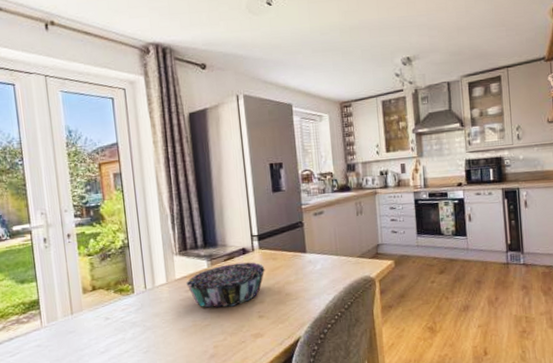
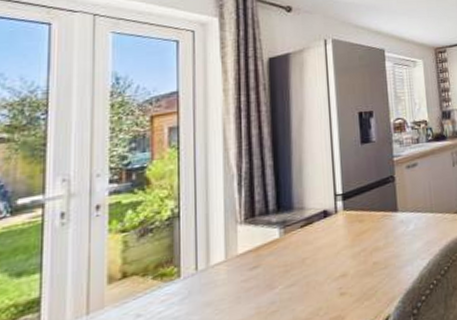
decorative bowl: present [186,262,265,308] -> none [251,226,350,289]

